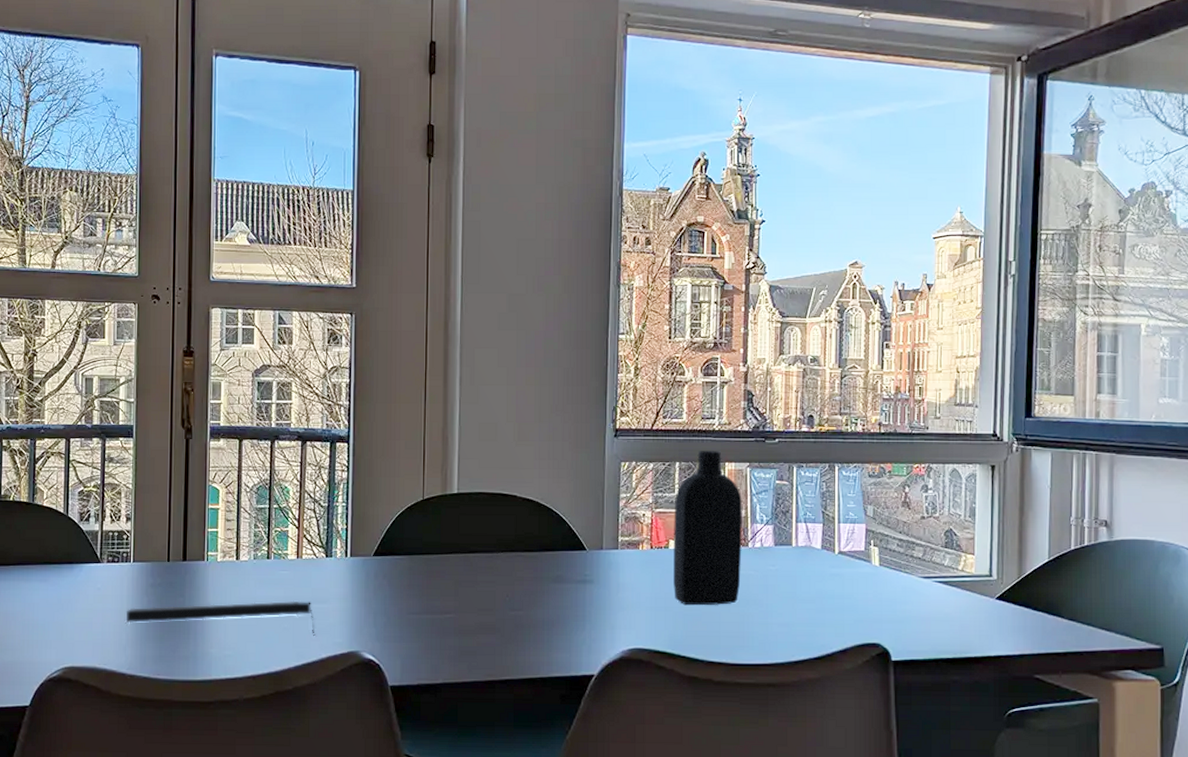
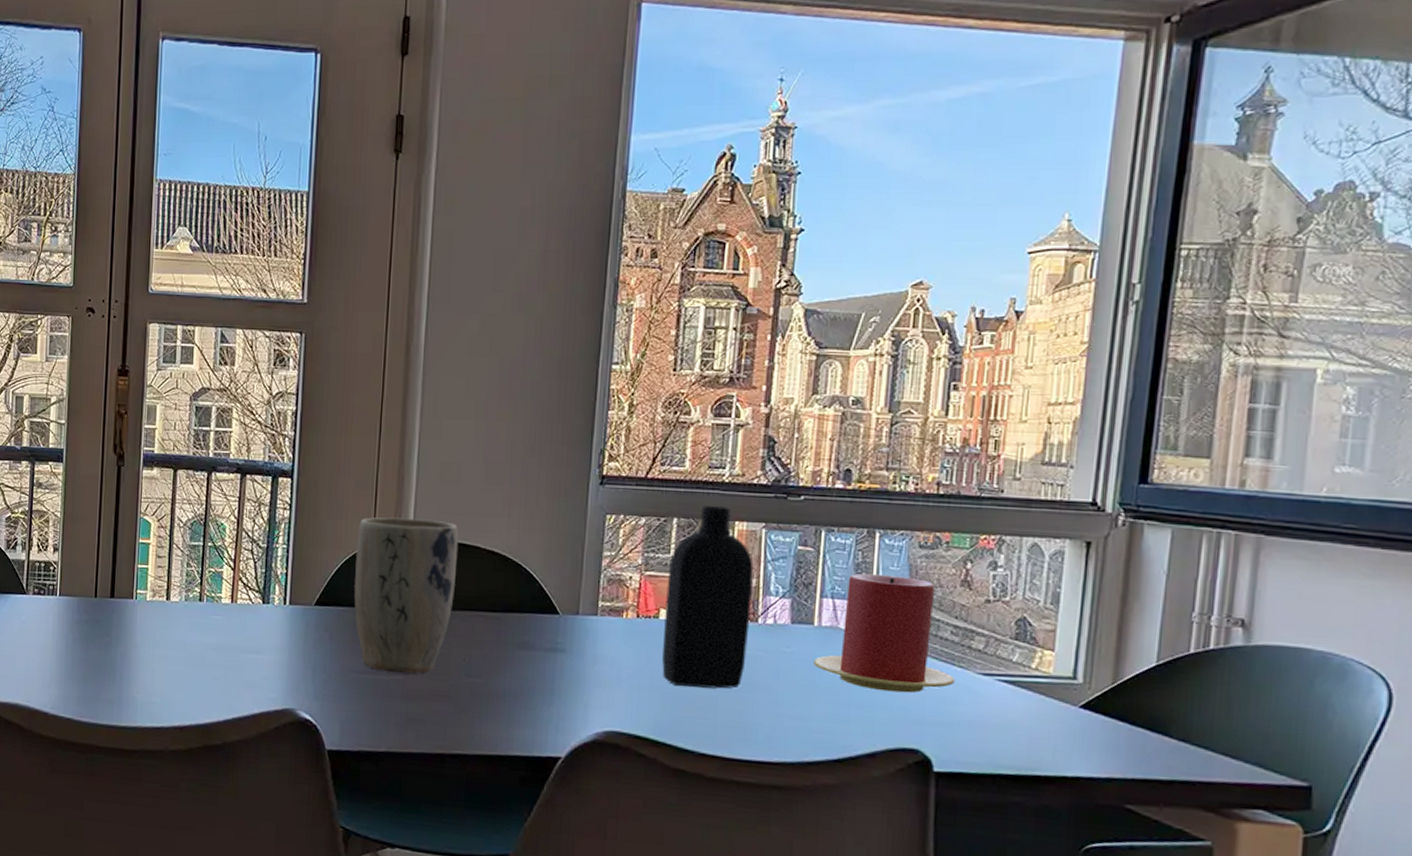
notepad: present [127,600,315,637] -> none [51,644,248,690]
plant pot: none [408,473,498,611] -> present [354,517,459,674]
candle: none [794,500,903,597] -> present [814,573,955,693]

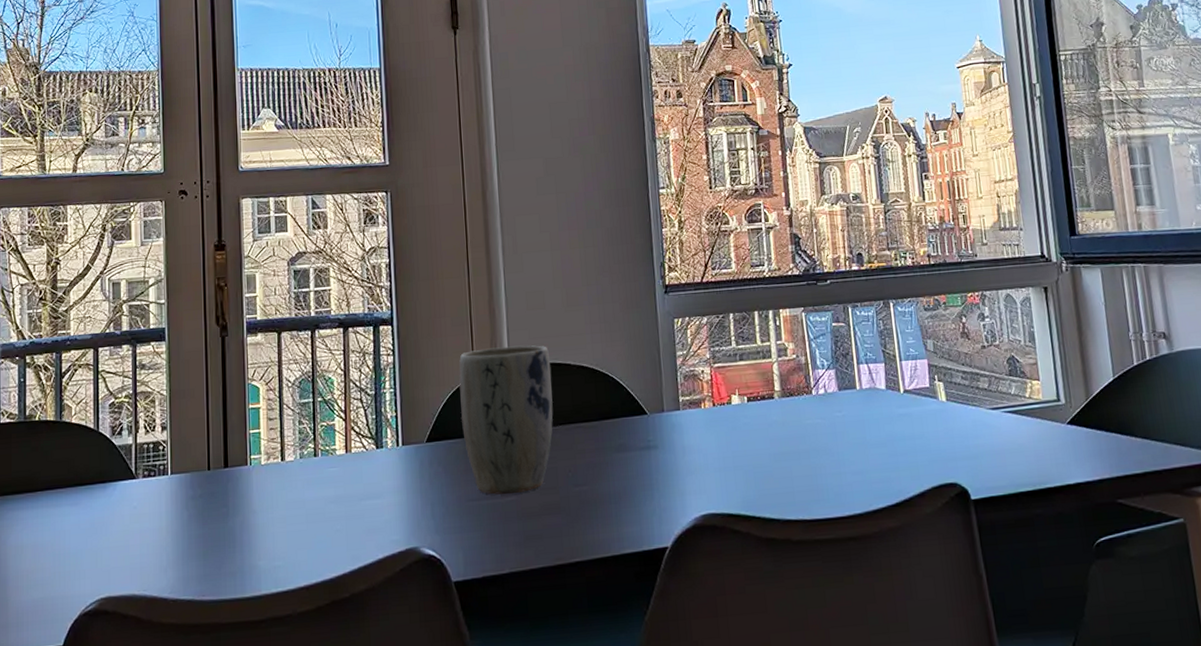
bottle: present [662,506,754,689] -> none [732,298,809,462]
candle: present [814,573,955,693] -> none [862,336,973,437]

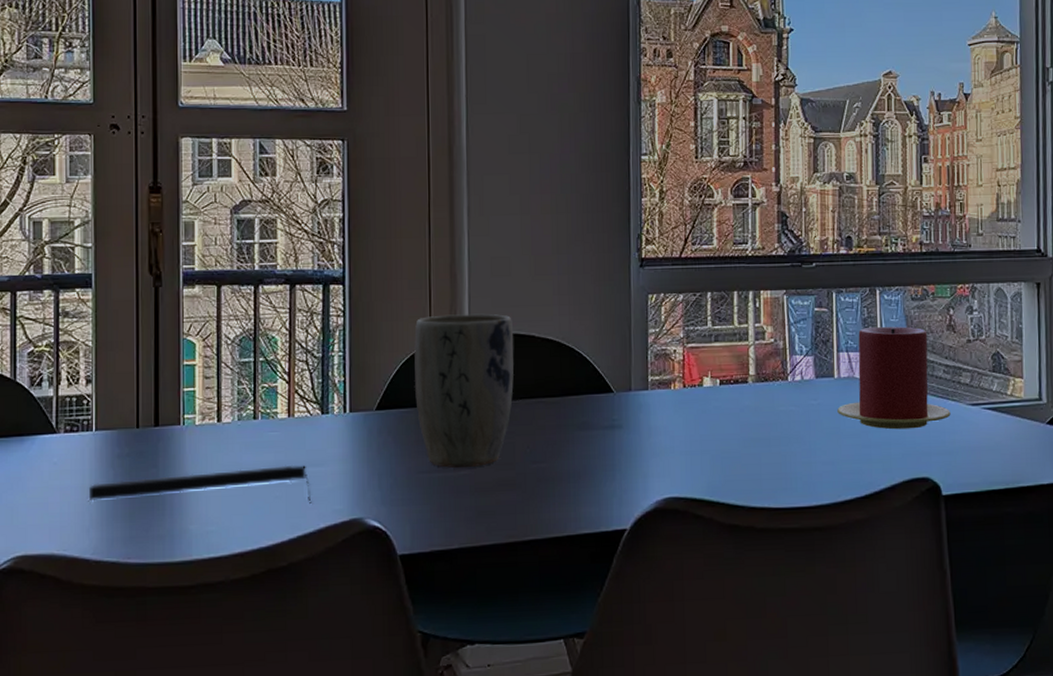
notepad: none [166,499,370,541] -> present [89,465,312,505]
candle: none [862,336,973,437] -> present [837,326,951,430]

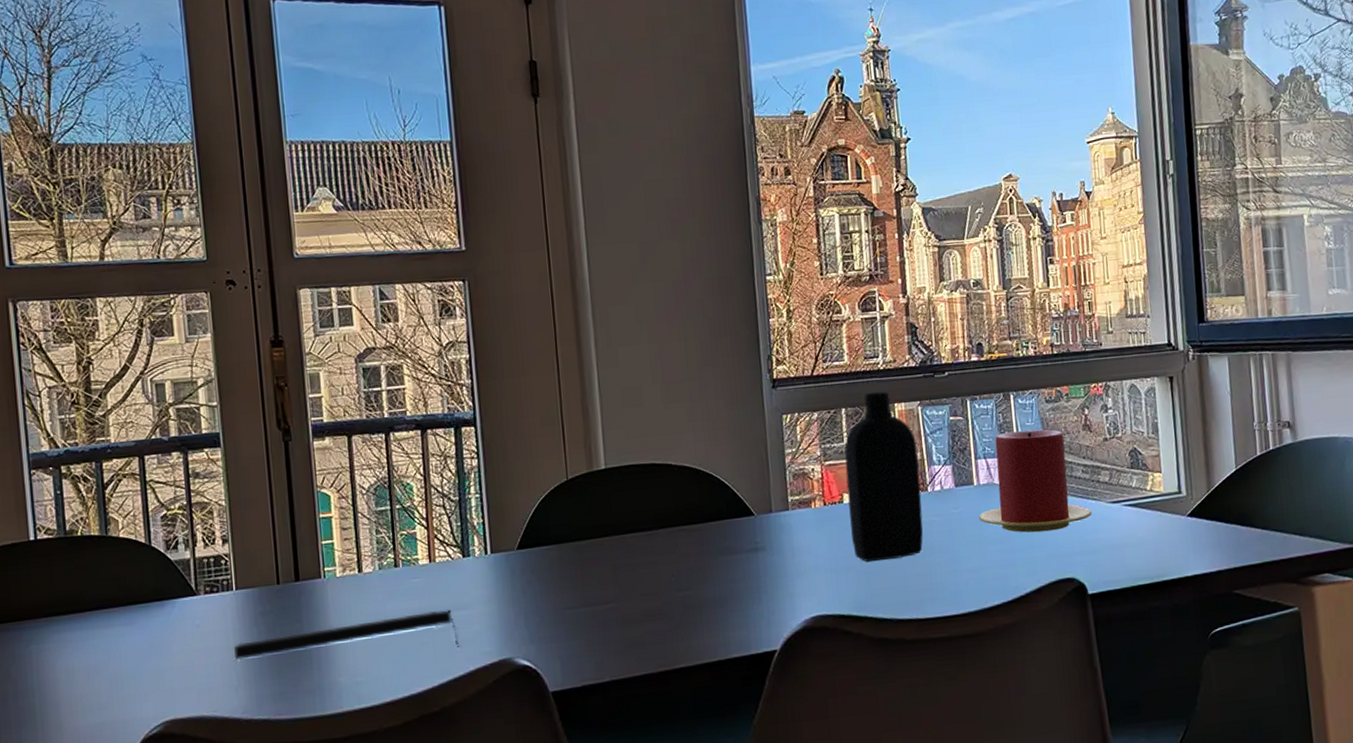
plant pot: present [414,313,514,468] -> none [550,445,654,602]
bottle: none [707,278,781,447] -> present [844,391,924,562]

